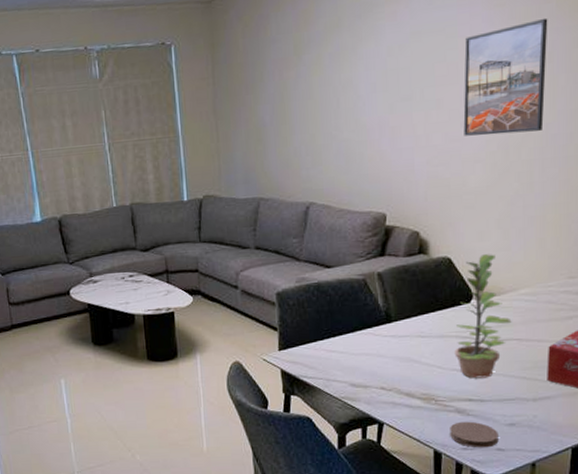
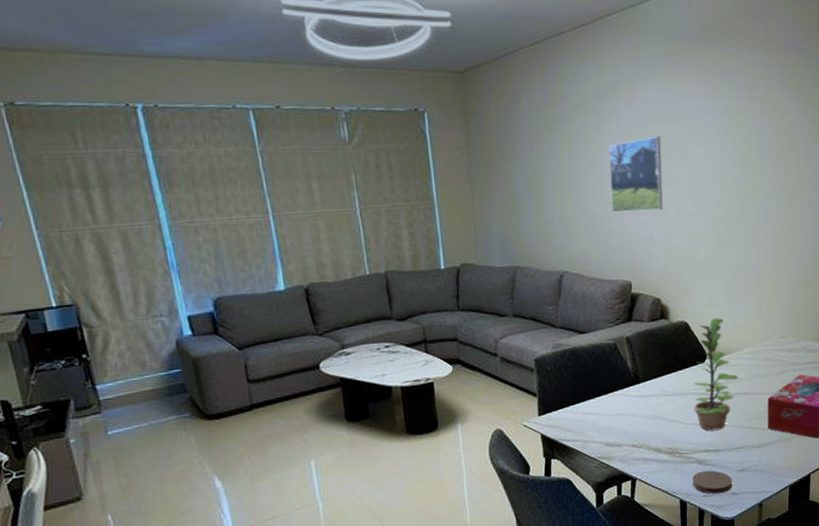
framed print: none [364,52,427,140] -> present [608,135,663,213]
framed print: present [463,17,548,136] -> none [691,113,756,213]

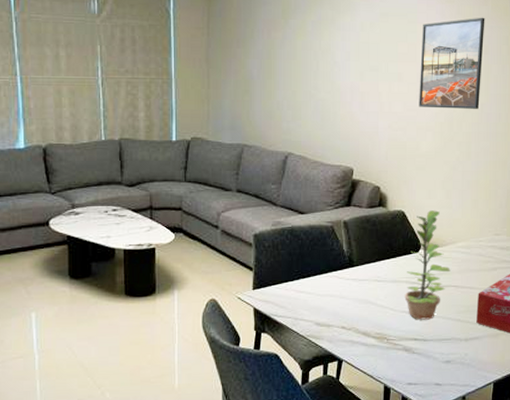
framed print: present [608,135,663,213] -> none [339,31,392,102]
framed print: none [691,113,756,213] -> present [419,17,485,109]
coaster: present [692,470,733,494] -> none [398,358,437,383]

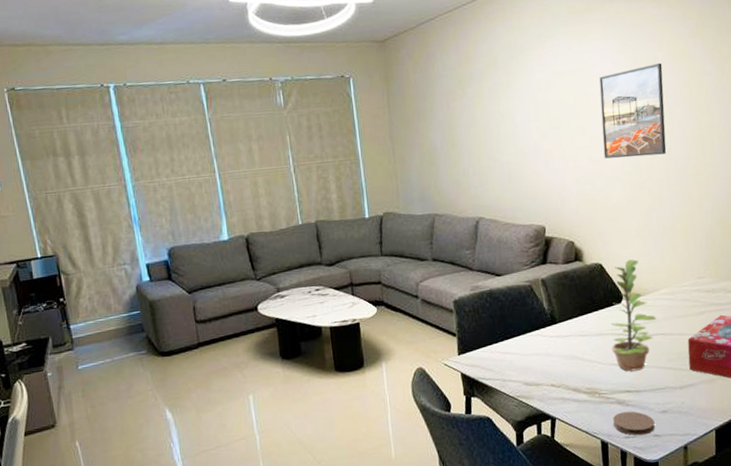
coaster: none [398,358,437,383] -> present [613,411,655,436]

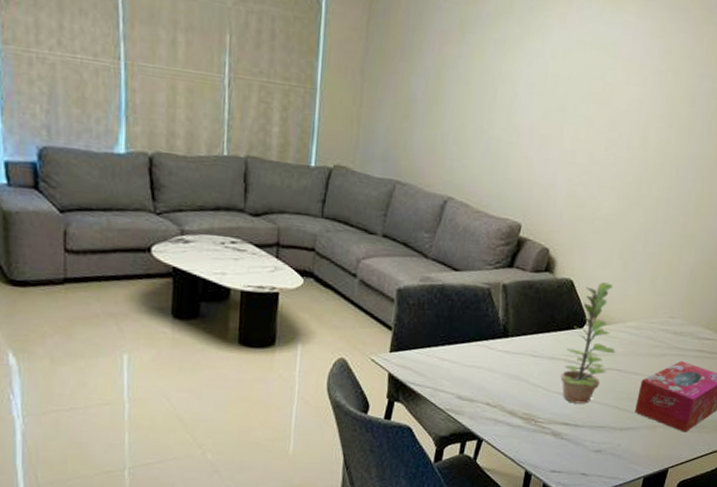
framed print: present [599,62,667,159] -> none [606,60,697,171]
coaster: present [613,411,655,436] -> none [542,444,586,472]

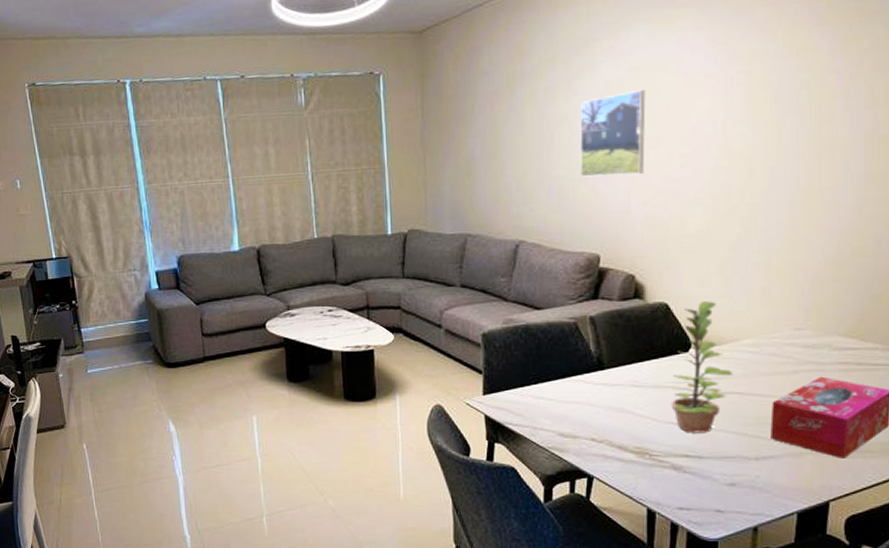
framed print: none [515,63,588,150] -> present [579,89,646,177]

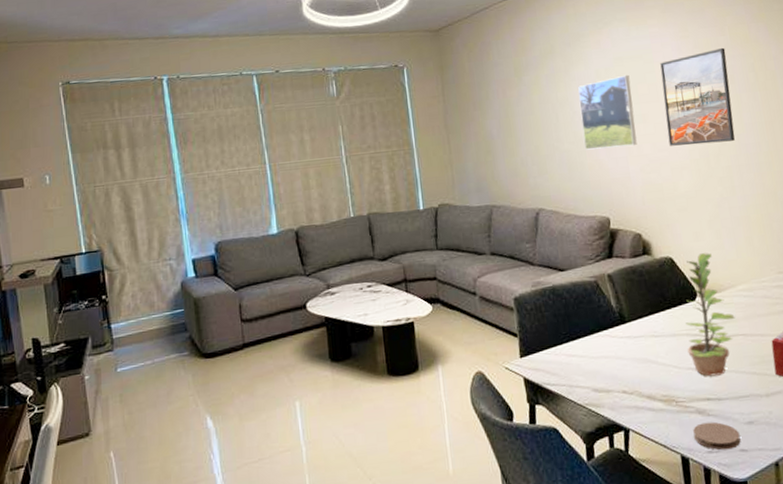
coaster: none [665,479,718,509] -> present [693,421,741,451]
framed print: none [683,57,774,177] -> present [660,47,735,146]

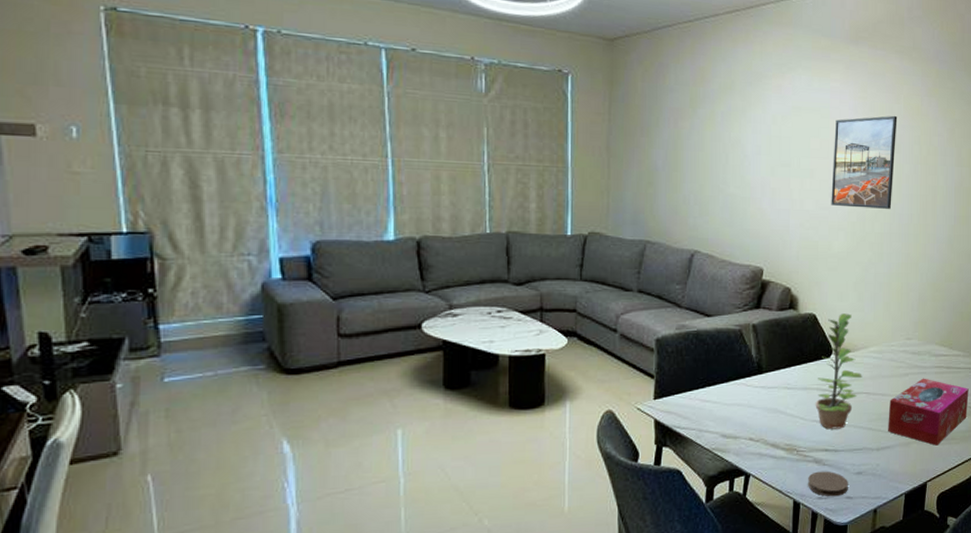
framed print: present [578,74,637,150] -> none [749,126,804,199]

